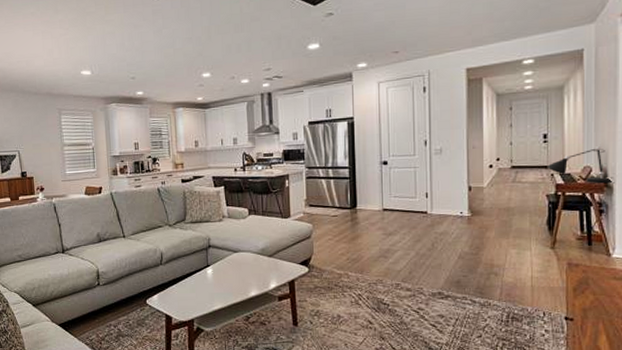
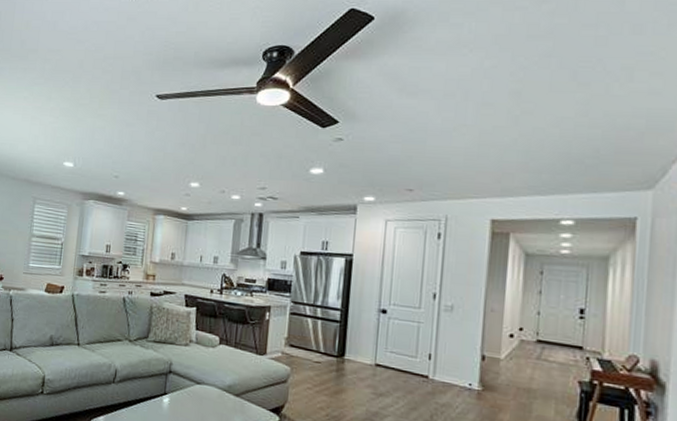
desk lamp: present [547,146,615,184] -> none [581,334,668,382]

